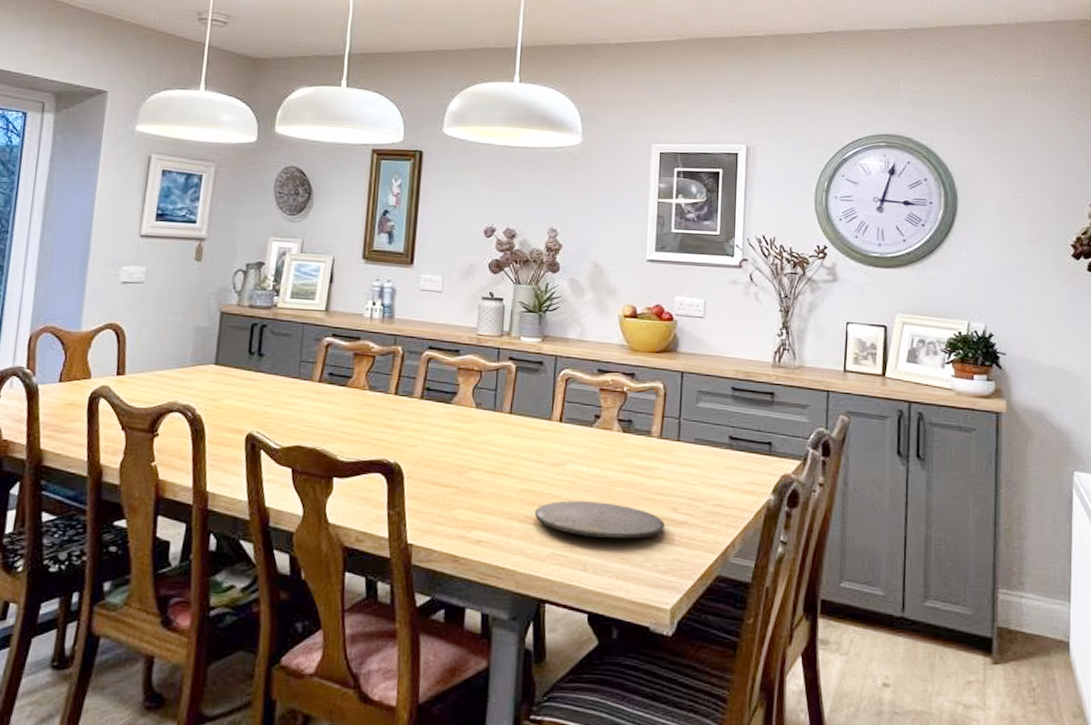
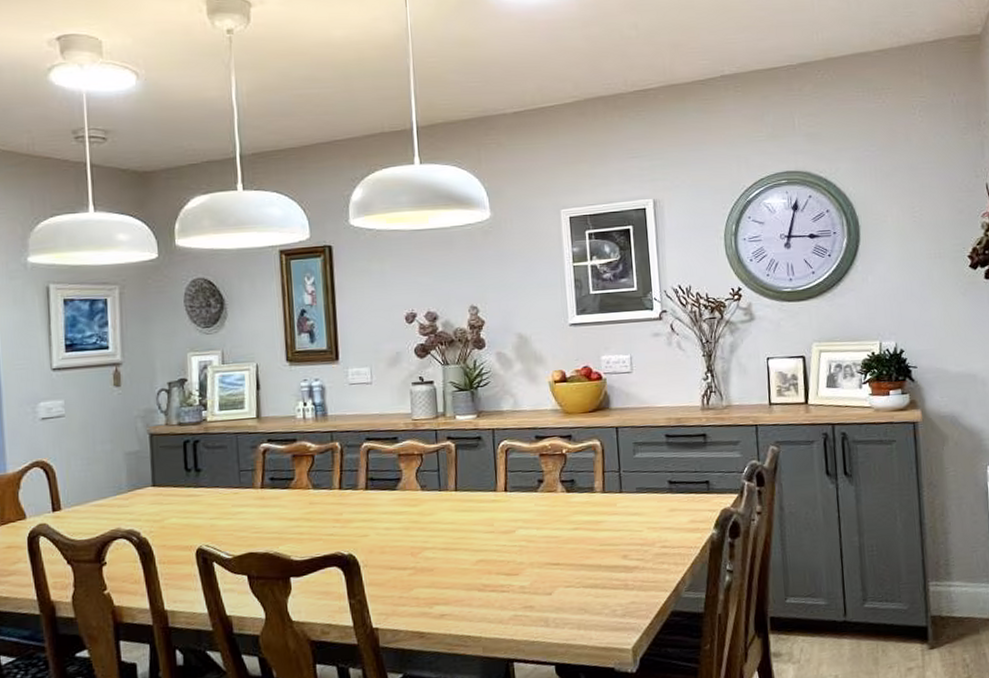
plate: present [534,500,666,539] -> none [491,560,619,595]

